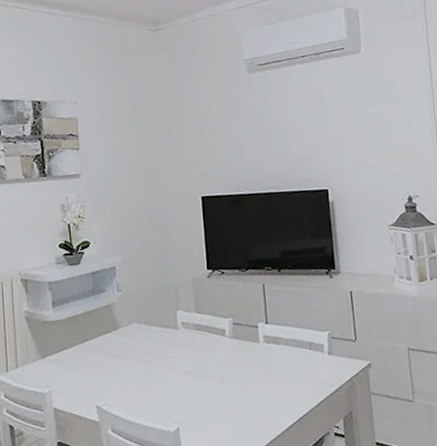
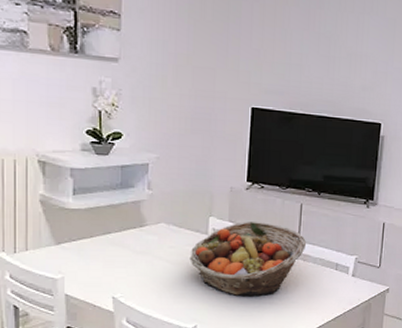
fruit basket: none [163,308,276,391] -> present [189,222,307,296]

